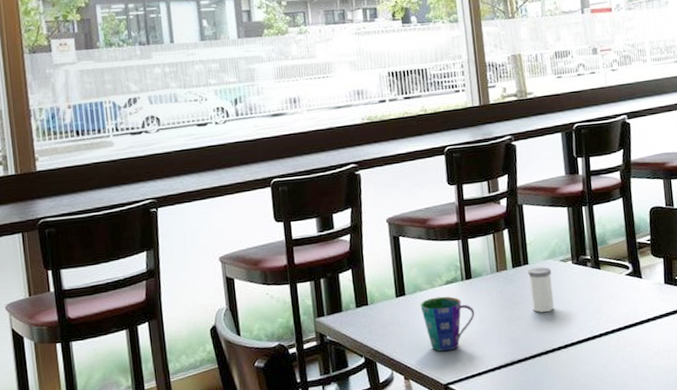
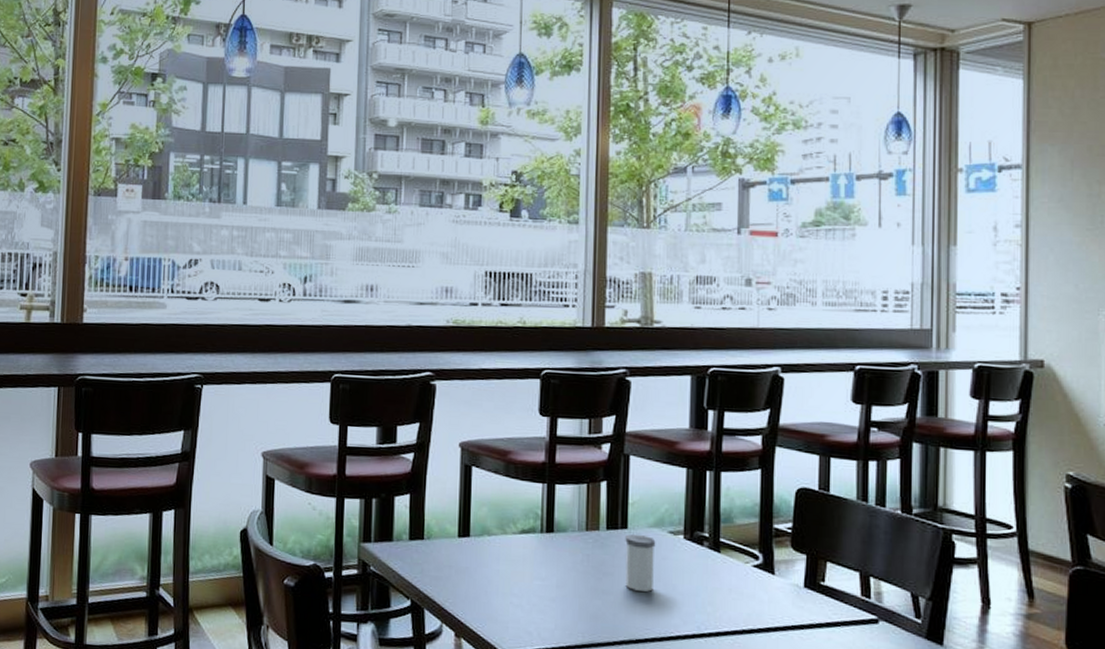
cup: present [420,296,475,352] -> none [486,546,552,614]

